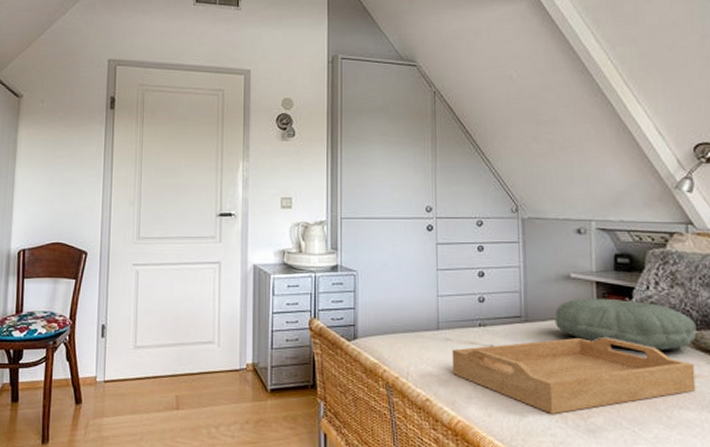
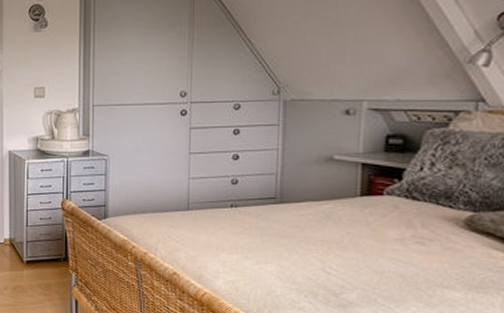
serving tray: present [451,337,696,414] -> none [200,218,467,289]
pillow: present [554,297,697,351] -> none [311,179,475,232]

